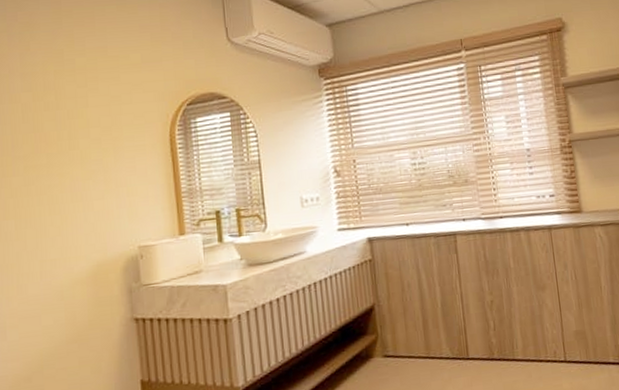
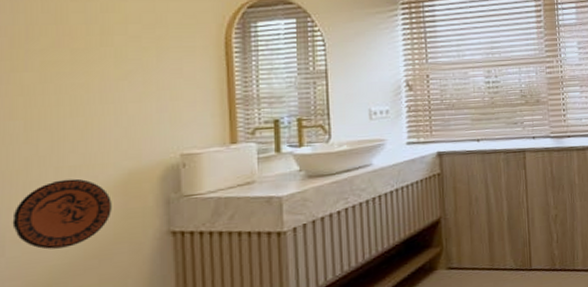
decorative plate: none [10,270,86,335] -> present [12,178,112,250]

